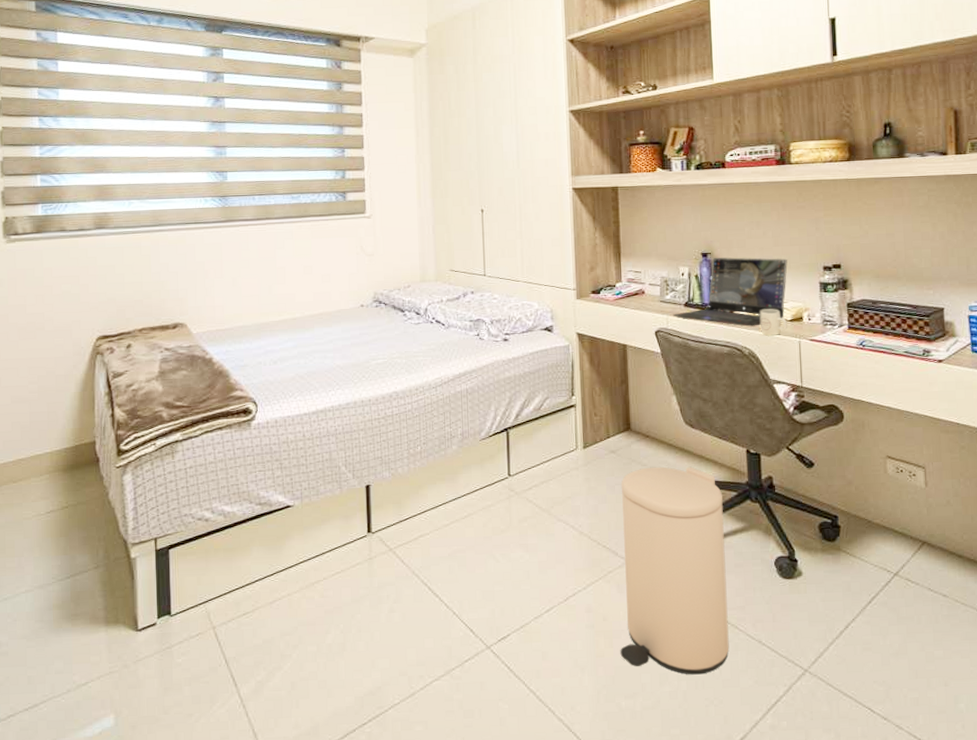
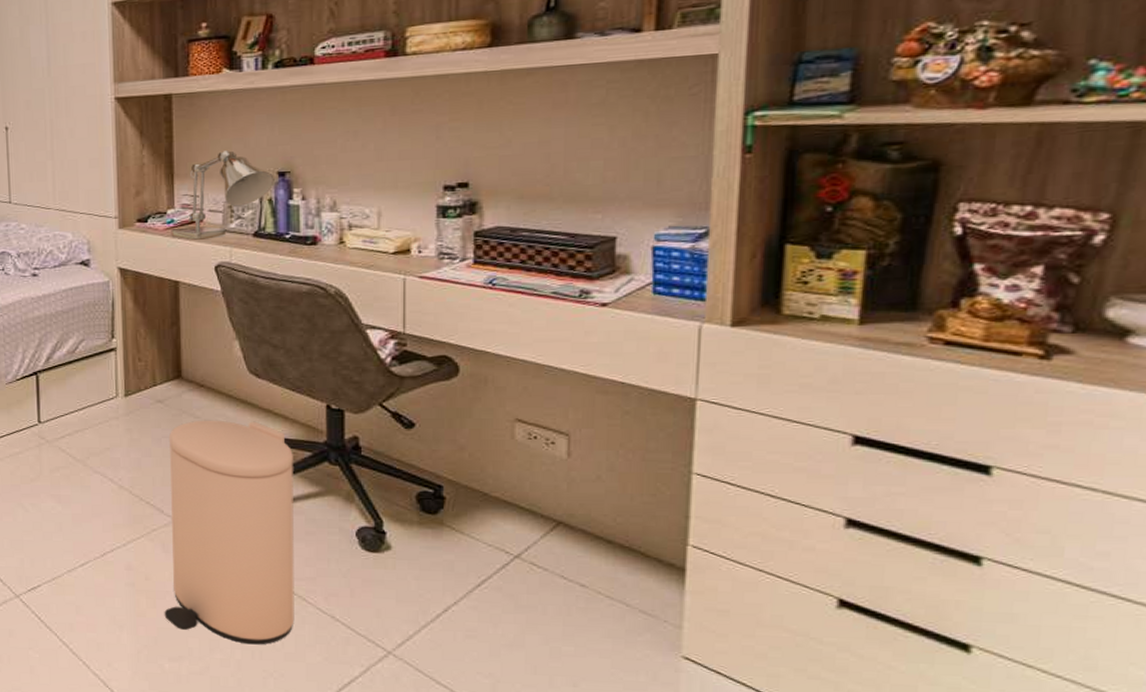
desk lamp: none [619,235,699,309] -> present [171,151,274,240]
laptop computer: present [673,257,788,327] -> none [238,176,394,261]
mug: present [759,309,787,336] -> none [351,239,389,272]

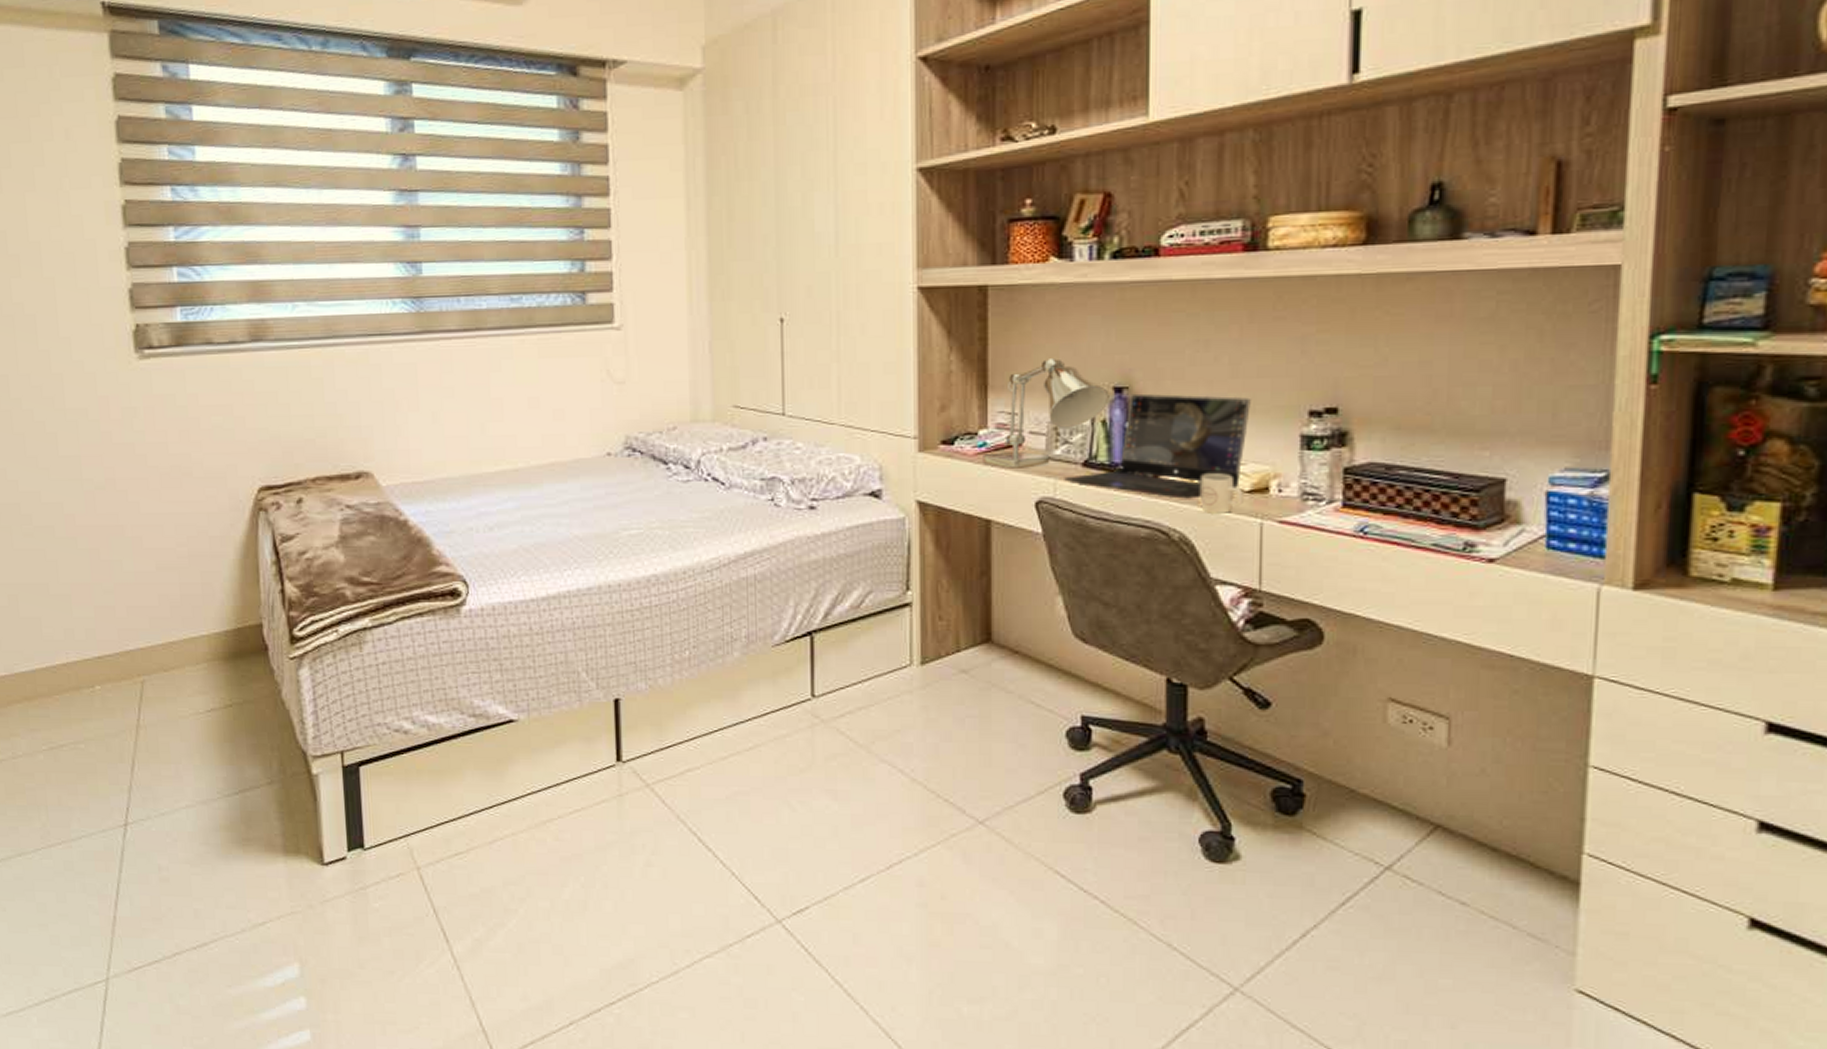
pedal bin: present [164,420,295,645] -> none [963,695,1125,981]
laptop computer: none [238,176,394,261] -> present [1064,393,1251,499]
mug: none [351,239,389,272] -> present [1199,473,1243,514]

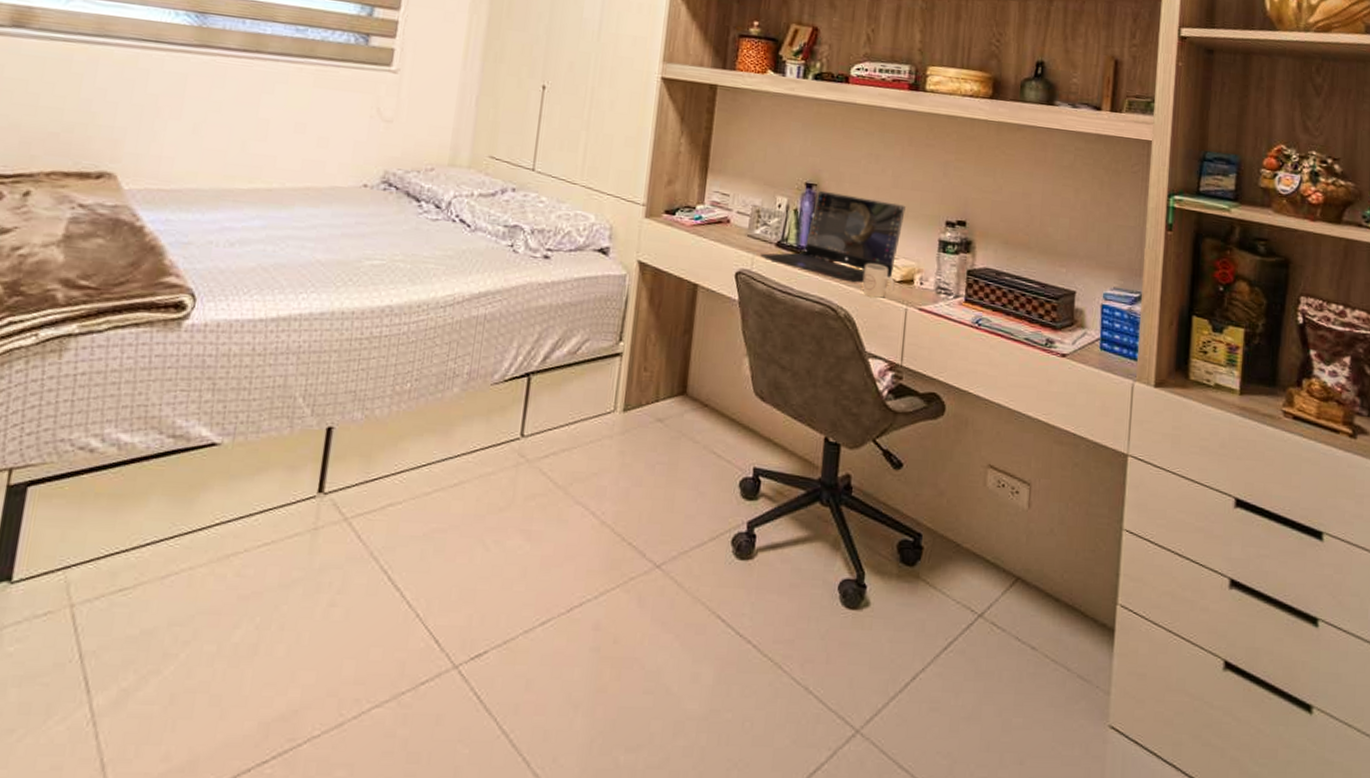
desk lamp: present [983,359,1109,469] -> none [697,153,802,243]

